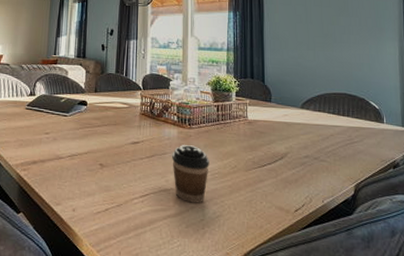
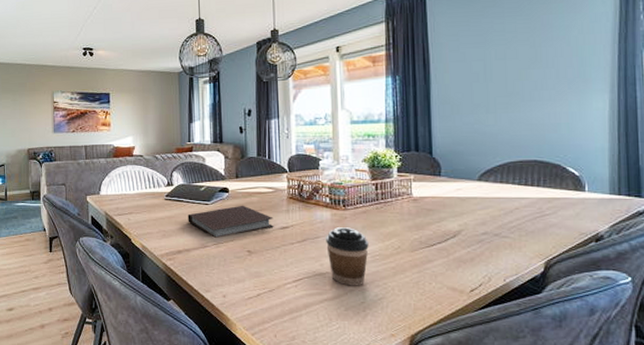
notebook: none [46,118,126,150] -> present [187,205,274,238]

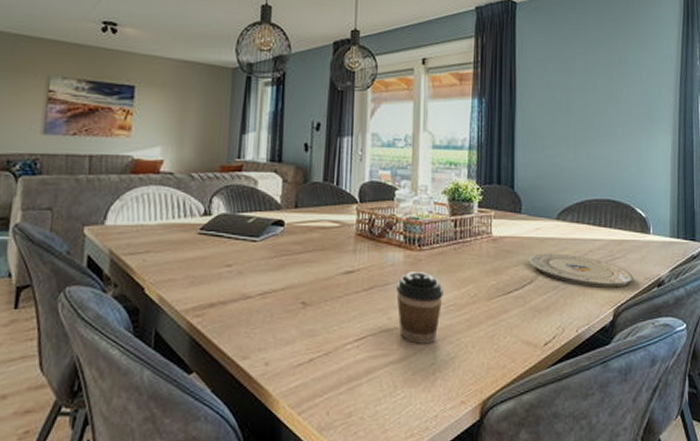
notebook: present [187,205,274,238] -> none [227,242,337,285]
plate: none [451,211,566,242] -> present [529,253,633,288]

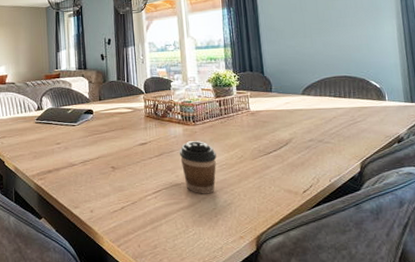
plate: present [529,253,633,288] -> none [282,121,375,146]

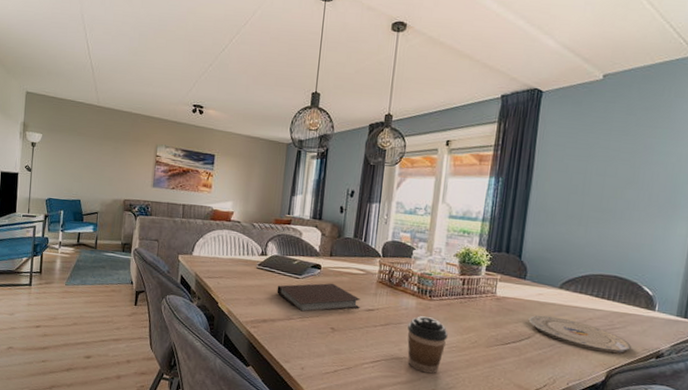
notebook: none [56,125,134,156] -> present [277,283,361,312]
plate: none [282,121,375,146] -> present [528,315,631,354]

